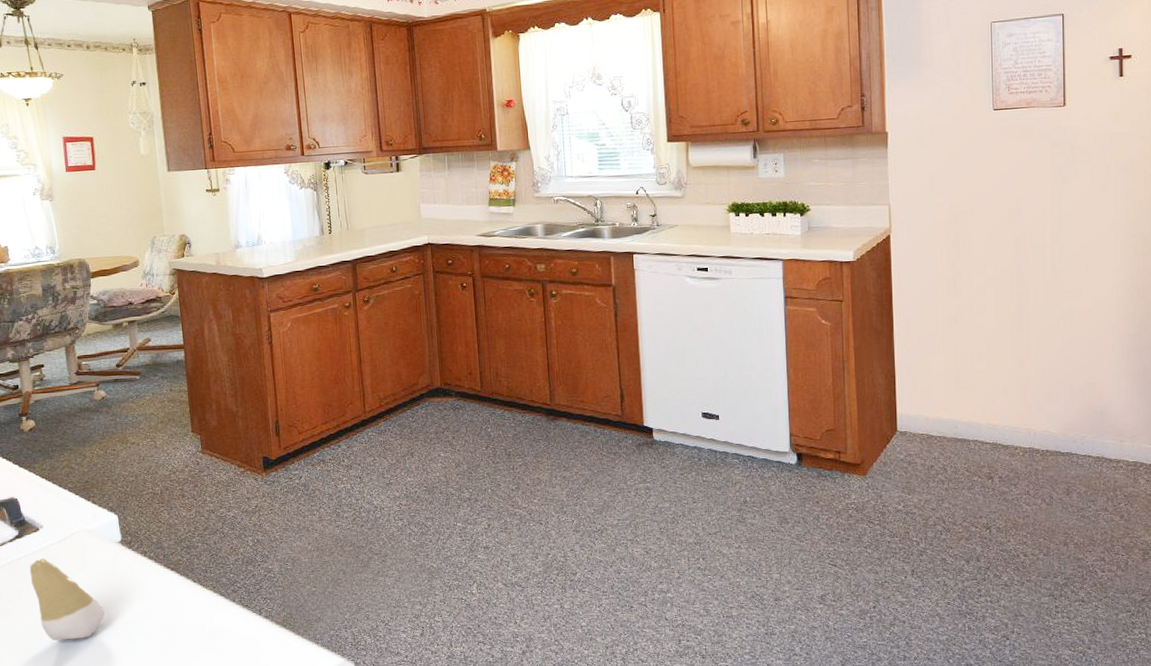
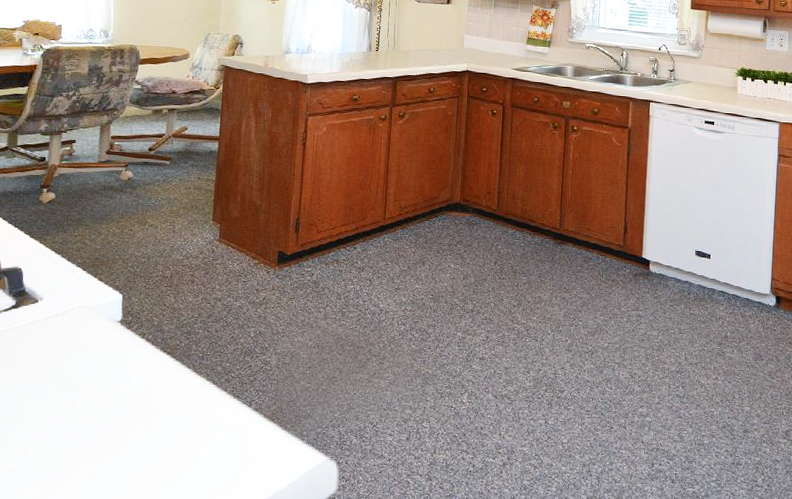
tooth: present [29,558,106,642] -> none [18,330,91,418]

